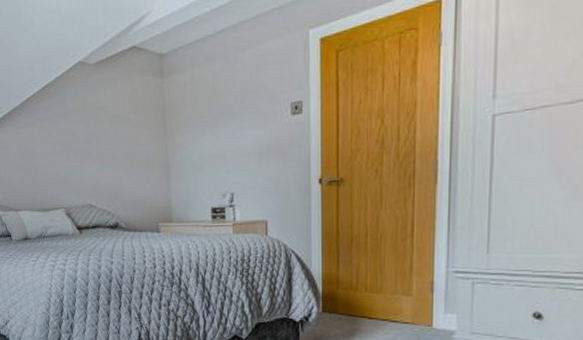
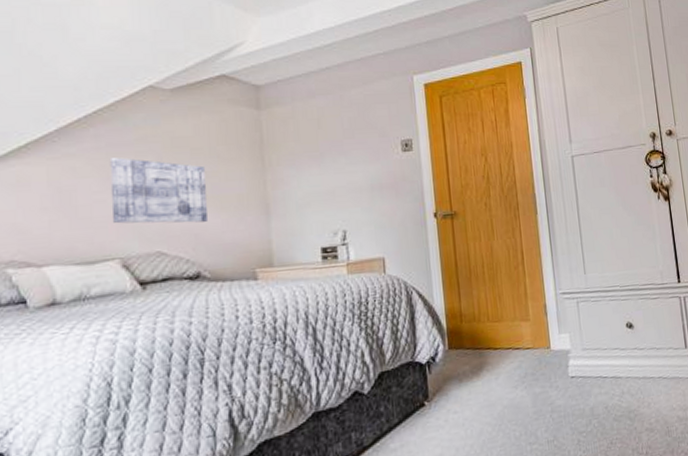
wall art: none [54,125,123,182] -> present [109,156,207,224]

